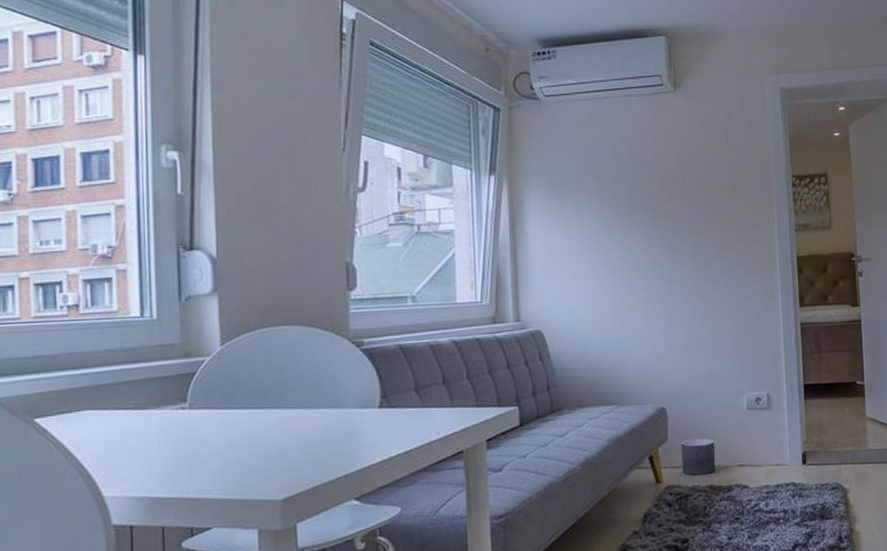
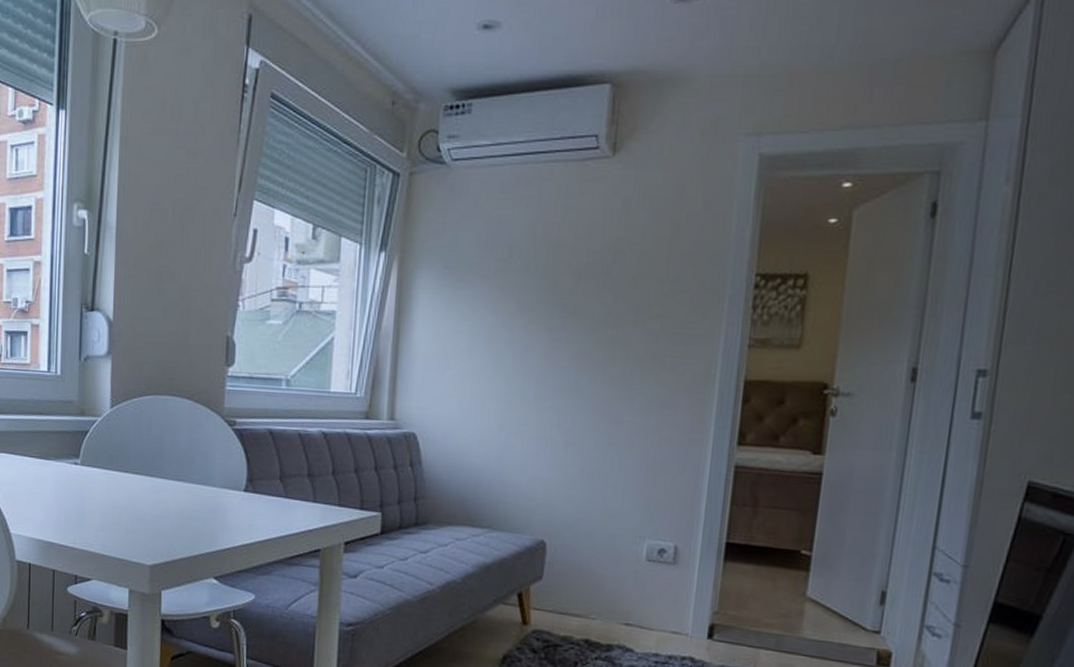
planter: present [681,438,716,476] -> none [555,582,600,627]

